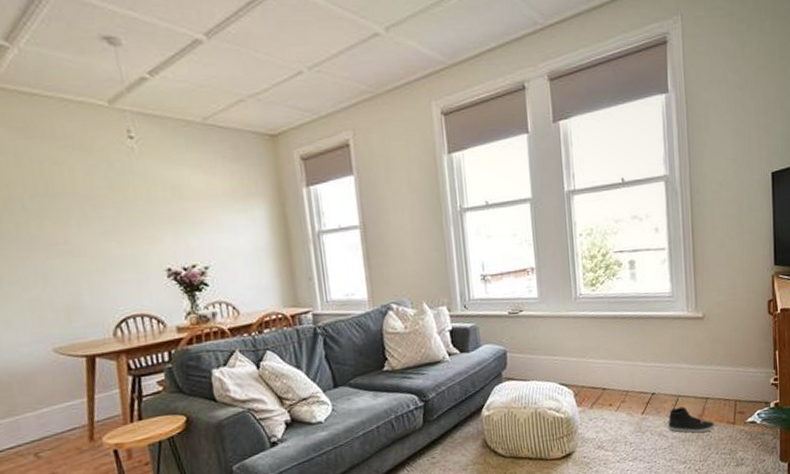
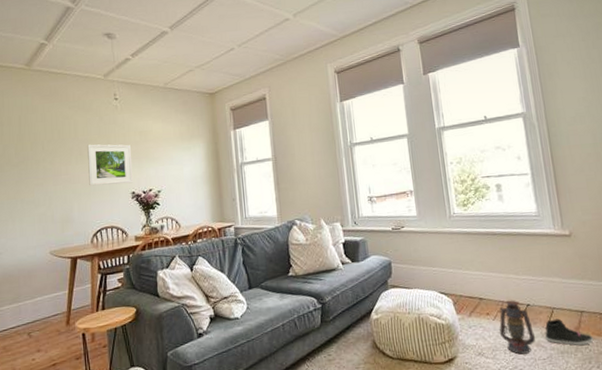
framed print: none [93,201,167,261] -> present [87,144,132,186]
lantern: none [622,389,658,445] -> present [499,300,536,355]

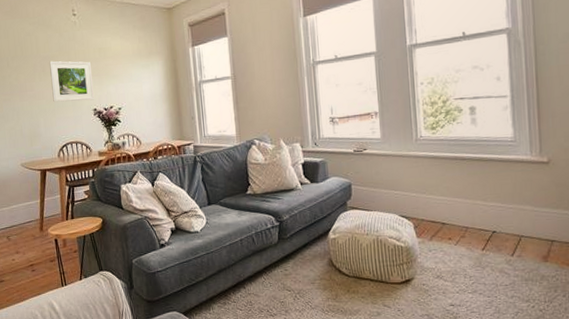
lantern: present [499,300,536,355] -> none [461,226,499,279]
sneaker: present [544,318,594,346] -> none [509,246,563,275]

